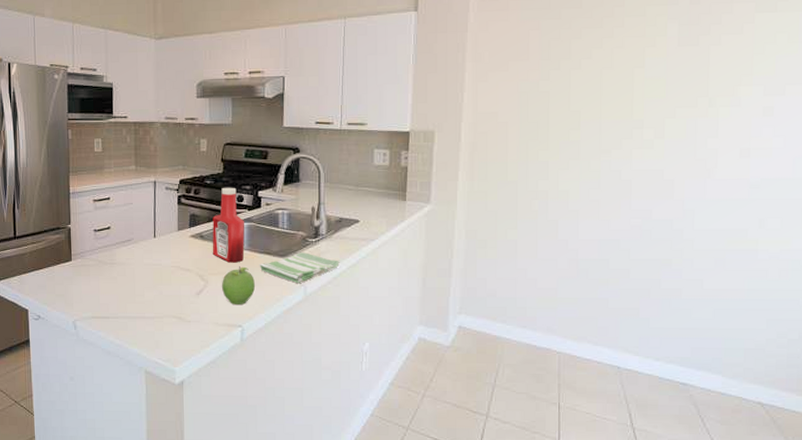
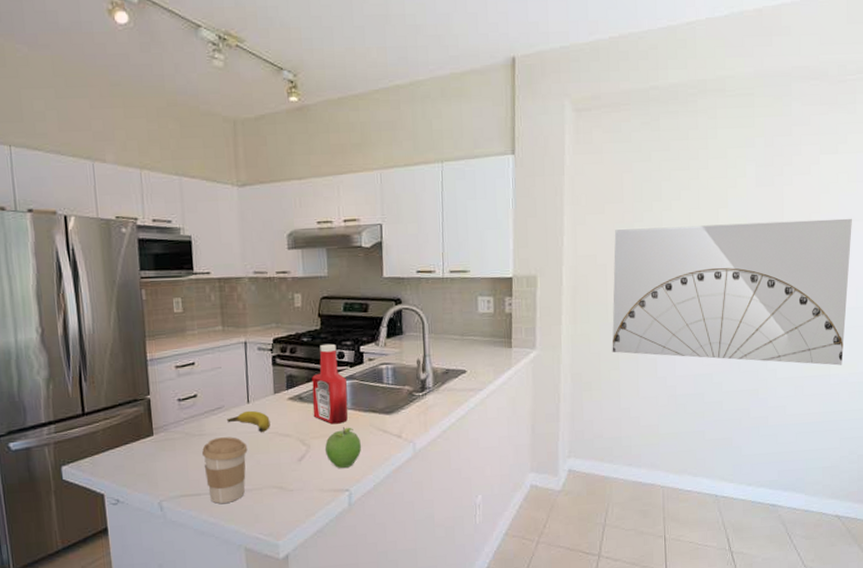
coffee cup: none [111,267,152,327] -> present [201,437,248,504]
banana: none [135,244,173,265] -> present [227,410,270,432]
dish towel: present [259,252,340,284] -> none [364,407,448,441]
wall art: none [510,81,791,240] -> present [612,218,852,366]

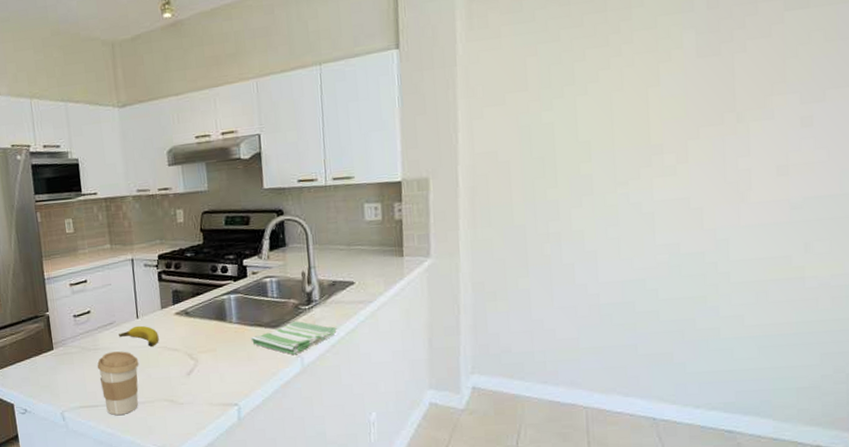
ketchup bottle: present [312,343,348,424] -> none [197,258,234,339]
fruit: present [324,427,361,469] -> none [212,341,248,383]
dish towel: none [364,407,448,441] -> present [250,321,337,355]
wall art: present [612,218,852,366] -> none [518,85,832,266]

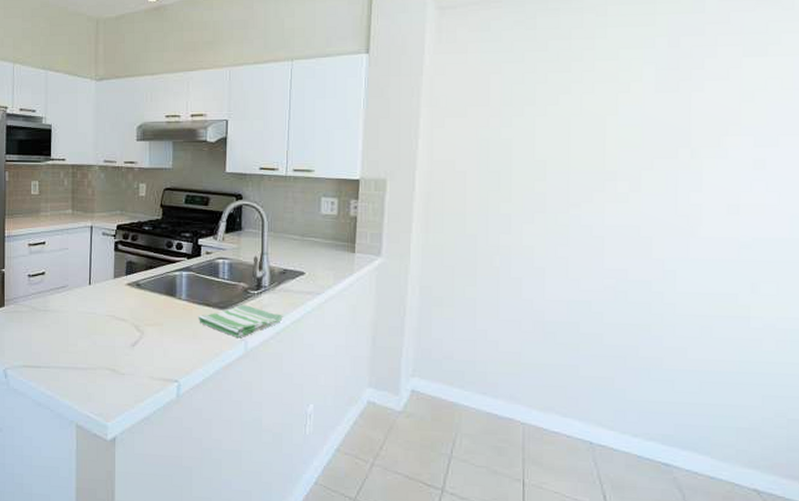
coffee cup: present [97,351,139,415] -> none [44,315,86,378]
banana: present [119,325,159,347] -> none [70,292,108,314]

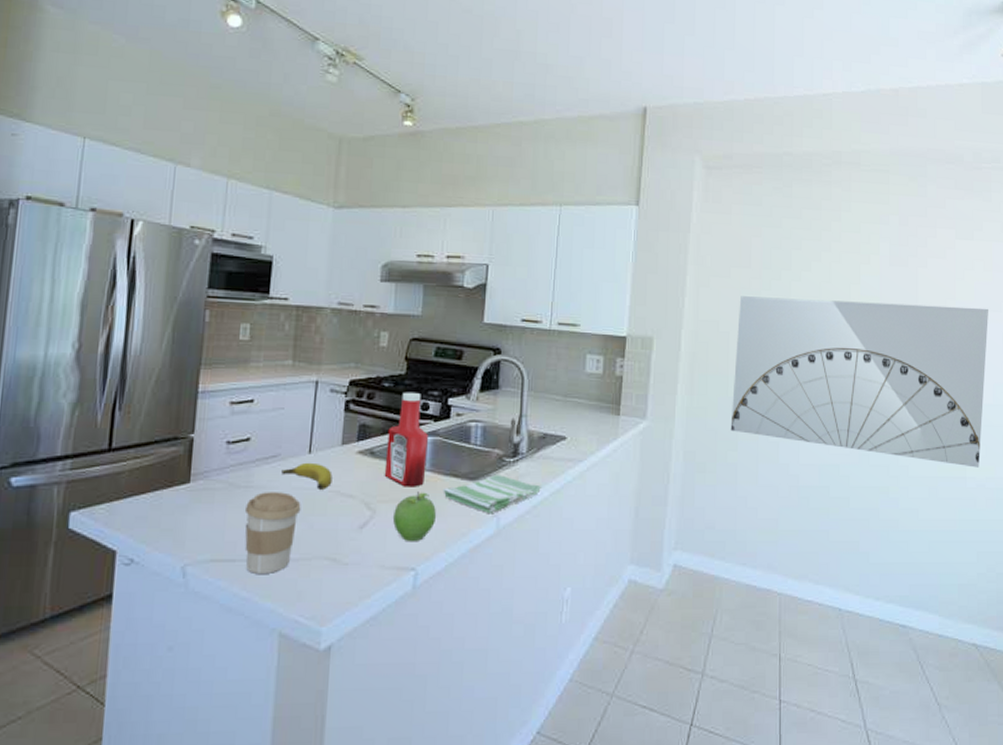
coffee cup: none [44,315,86,378] -> present [244,492,301,574]
banana: none [70,292,108,314] -> present [281,462,333,489]
ketchup bottle: none [149,234,183,314] -> present [384,392,428,487]
fruit: none [157,318,193,359] -> present [392,492,436,542]
wall art: none [468,132,786,307] -> present [730,296,988,468]

